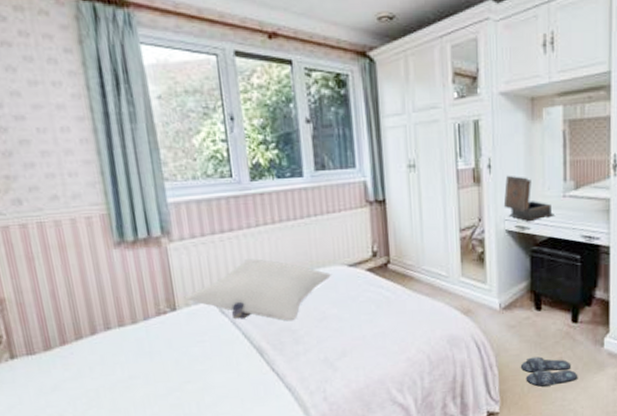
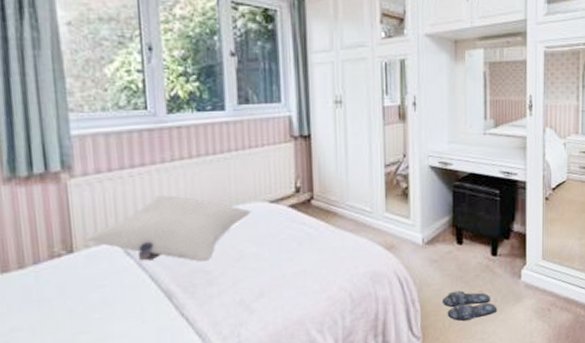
jewelry box: present [503,175,554,221] -> none [427,112,475,157]

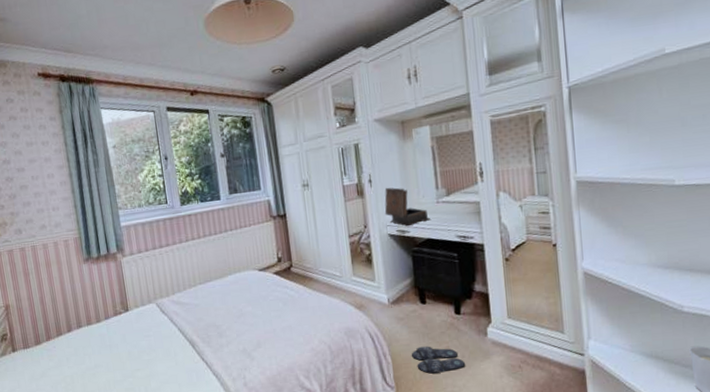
pillow: present [83,195,252,262] -> none [134,267,246,318]
jewelry box: none [427,112,475,157] -> present [384,187,430,226]

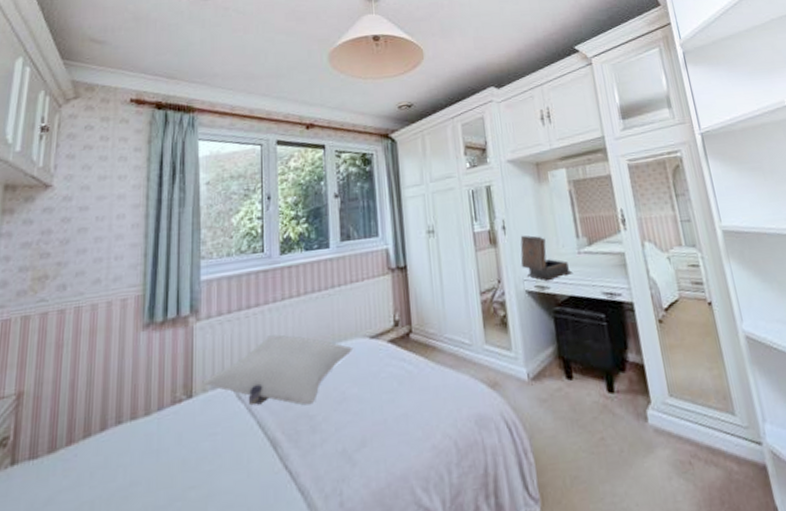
pillow: none [134,267,246,318] -> present [202,334,354,406]
slippers: present [412,346,466,374] -> none [559,437,626,478]

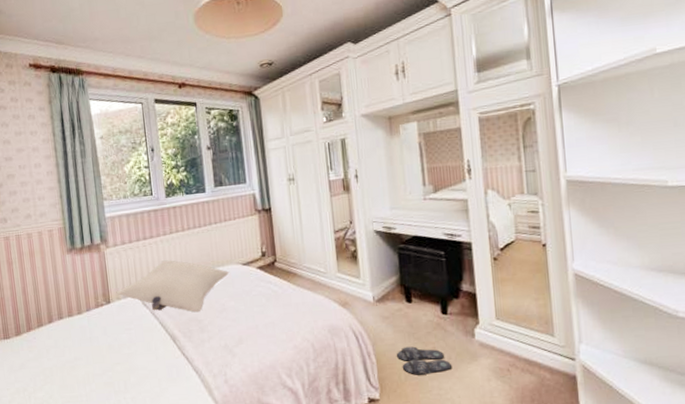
jewelry box: present [520,235,572,280] -> none [370,183,417,222]
slippers: none [559,437,626,478] -> present [397,346,452,375]

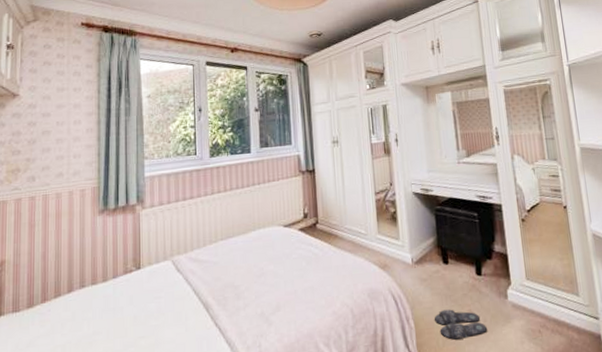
pillow: present [116,260,230,313] -> none [148,222,271,278]

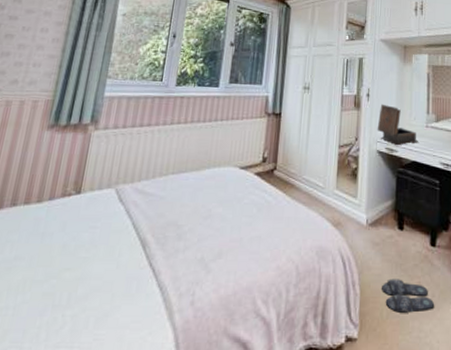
jewelry box: none [409,147,452,184] -> present [377,104,418,145]

